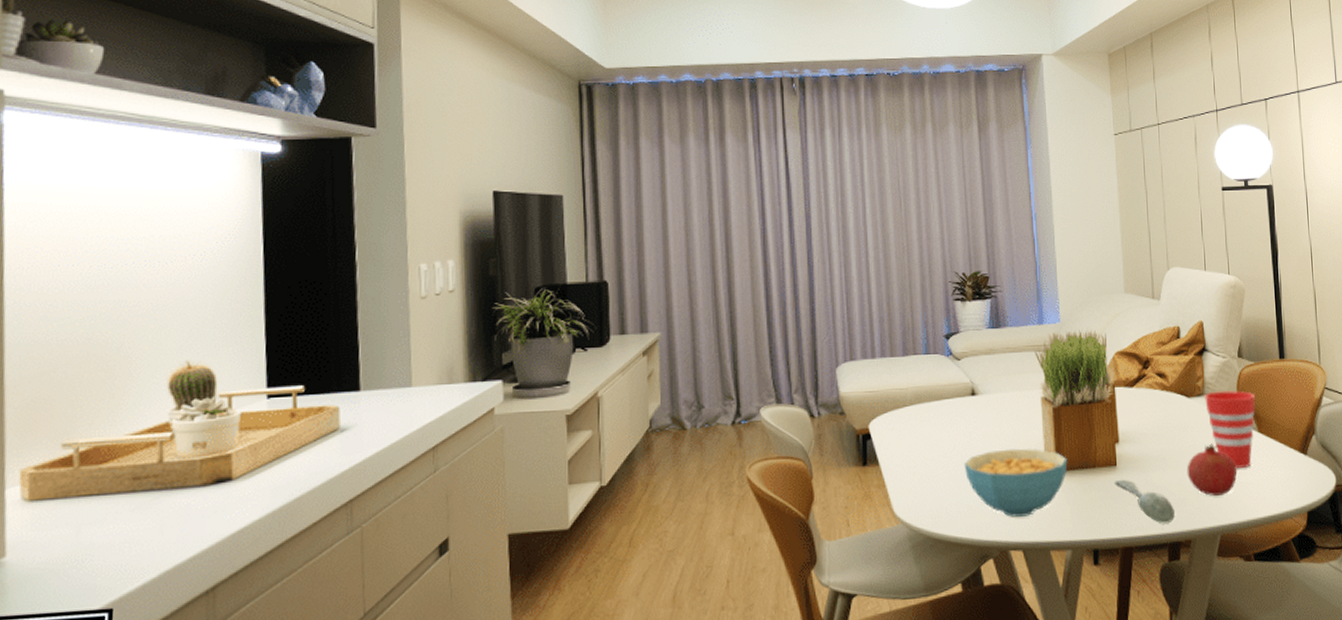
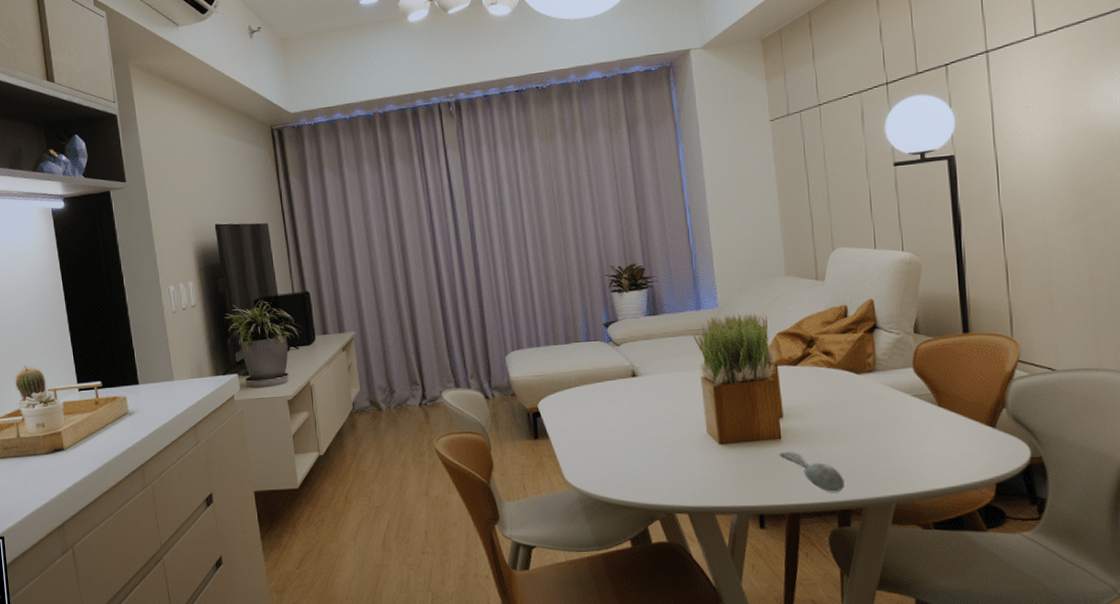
cereal bowl: present [964,448,1068,517] -> none [627,423,730,484]
fruit: present [1186,443,1238,496] -> none [857,417,914,467]
cup: present [1205,390,1255,468] -> none [876,366,935,441]

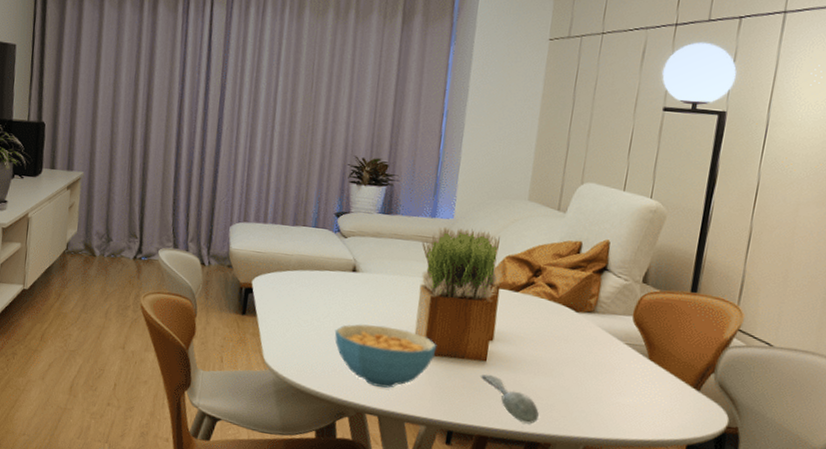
cereal bowl: none [627,423,730,484] -> present [334,324,437,388]

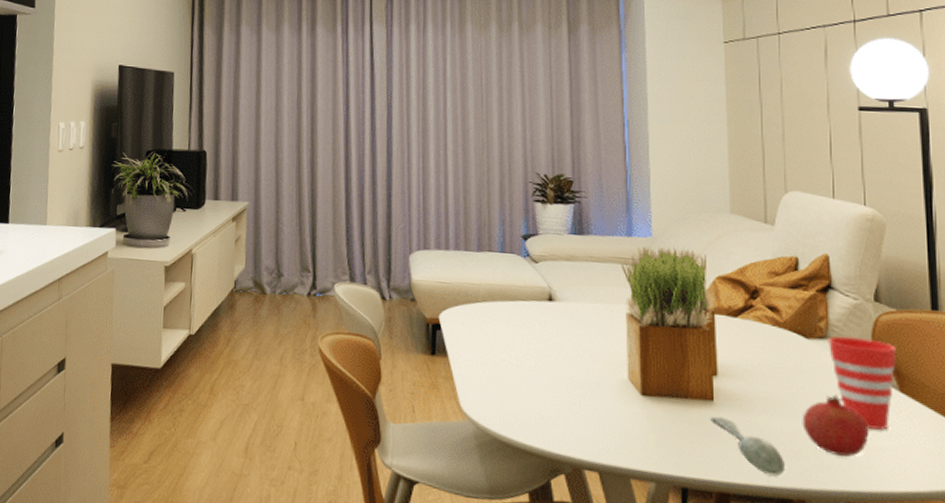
cereal bowl: present [334,324,437,388] -> none [537,361,655,437]
fruit: none [559,360,616,411] -> present [802,395,870,457]
cup: none [594,311,653,390] -> present [828,336,896,430]

